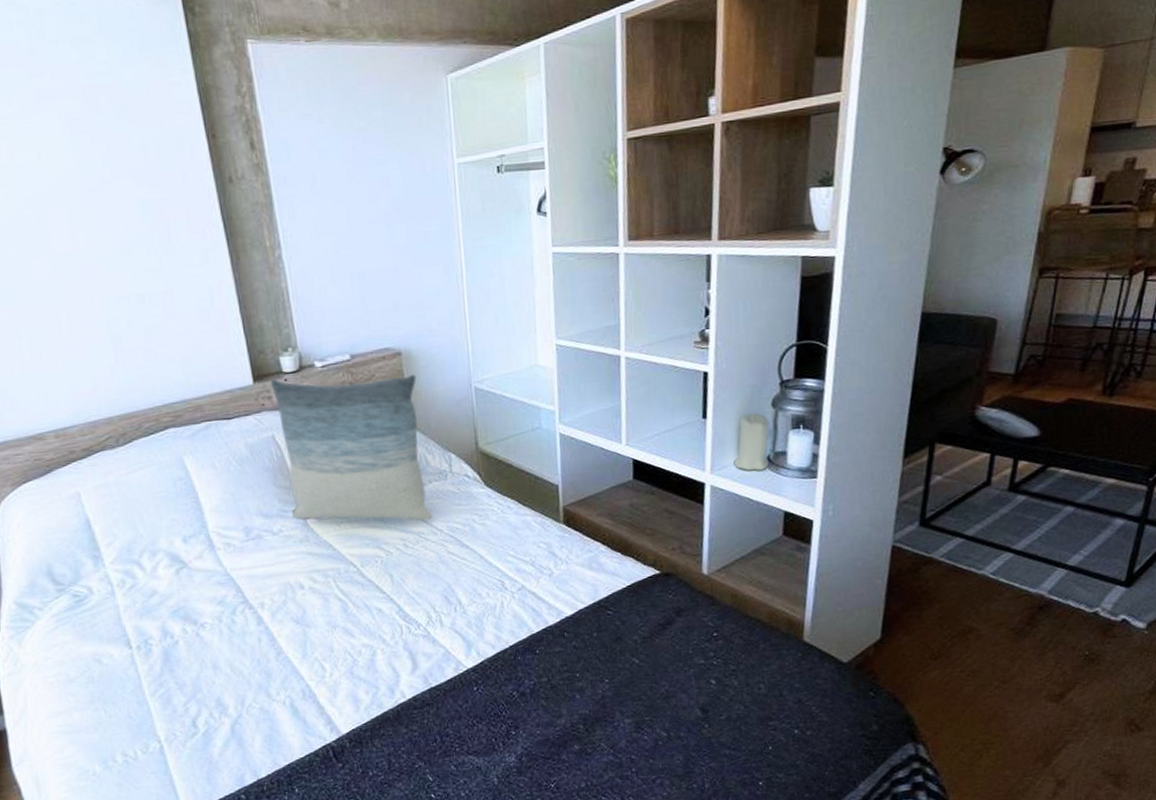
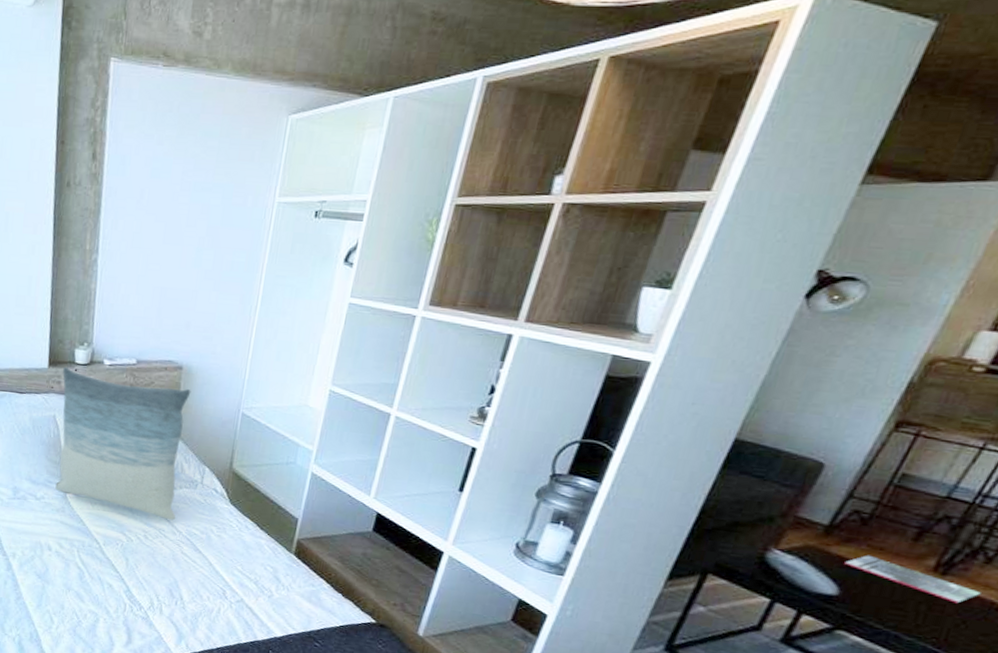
candle: present [734,413,769,471] -> none [479,497,528,555]
magazine: none [1037,392,1142,419] -> present [844,555,981,604]

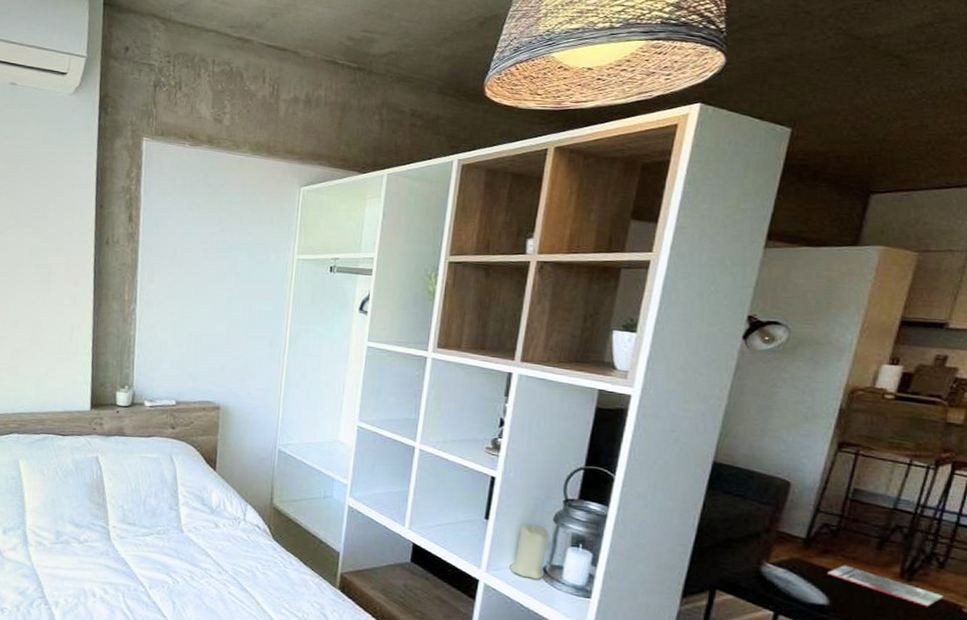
pillow: present [55,366,191,521] -> none [99,408,229,560]
candle: none [479,497,528,555] -> present [510,523,548,580]

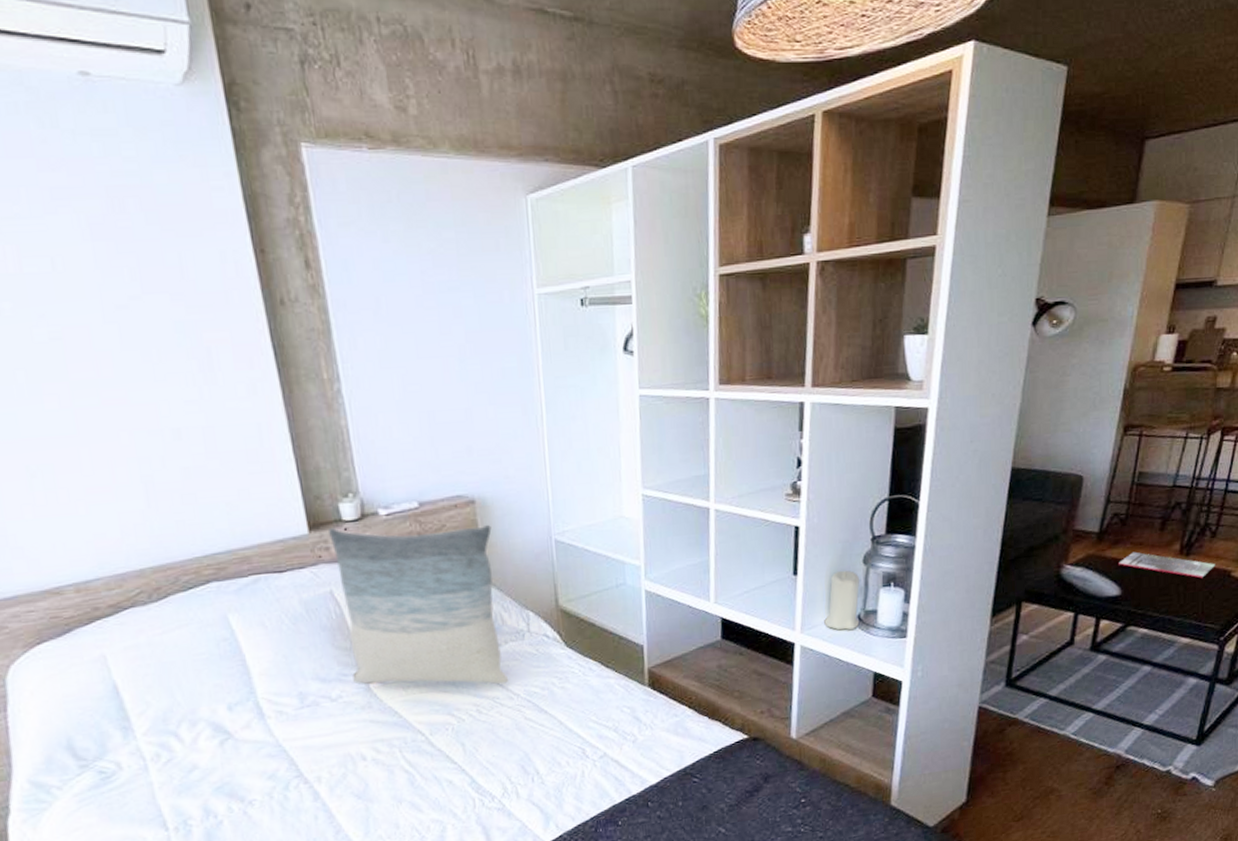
pillow: none [99,408,229,560] -> present [329,525,509,685]

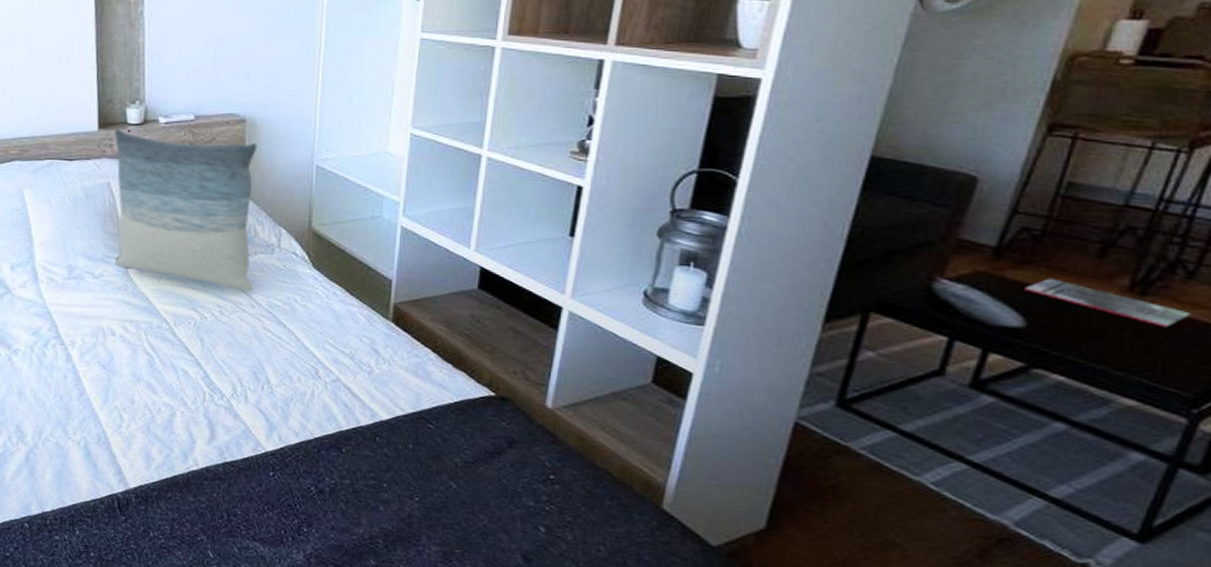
candle: present [824,570,859,631] -> none [601,239,650,306]

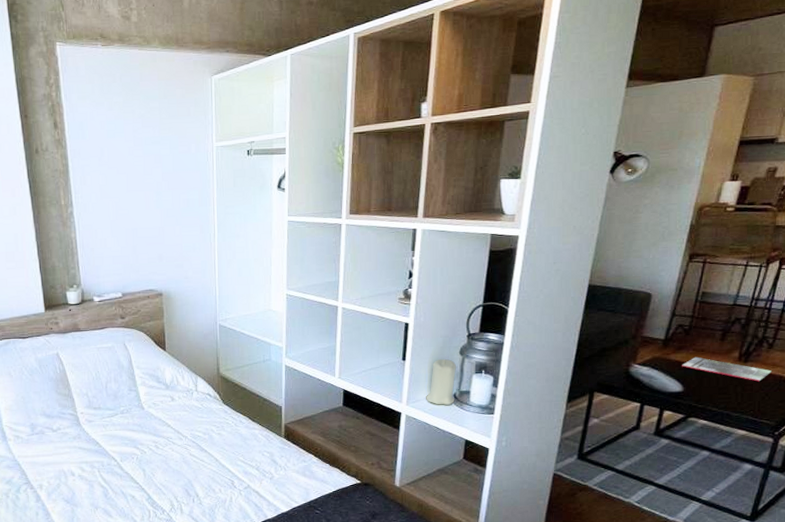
pillow: present [115,128,258,292] -> none [59,308,180,428]
candle: none [601,239,650,306] -> present [426,358,456,406]

